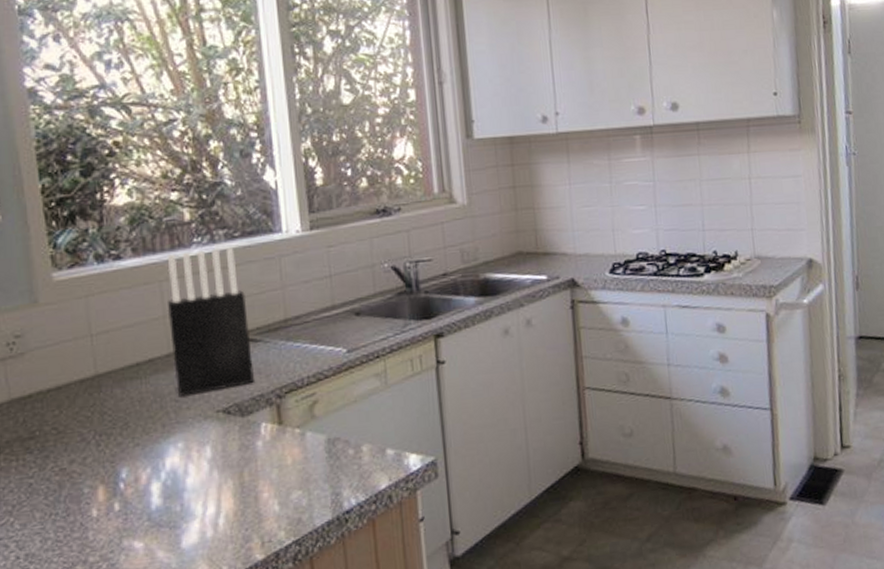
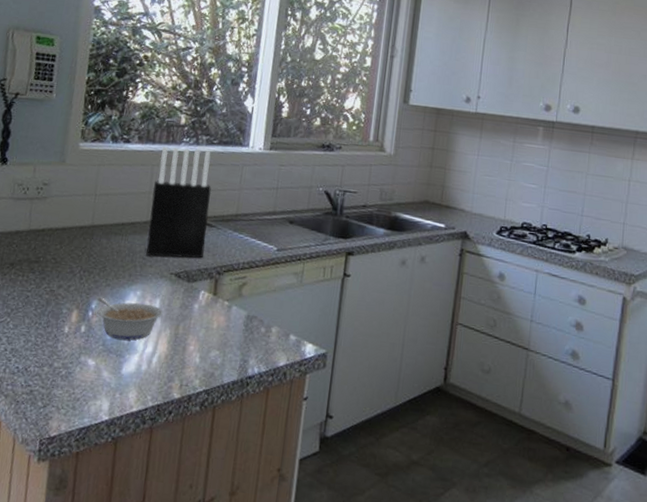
legume: none [127,455,219,508] -> present [97,297,163,340]

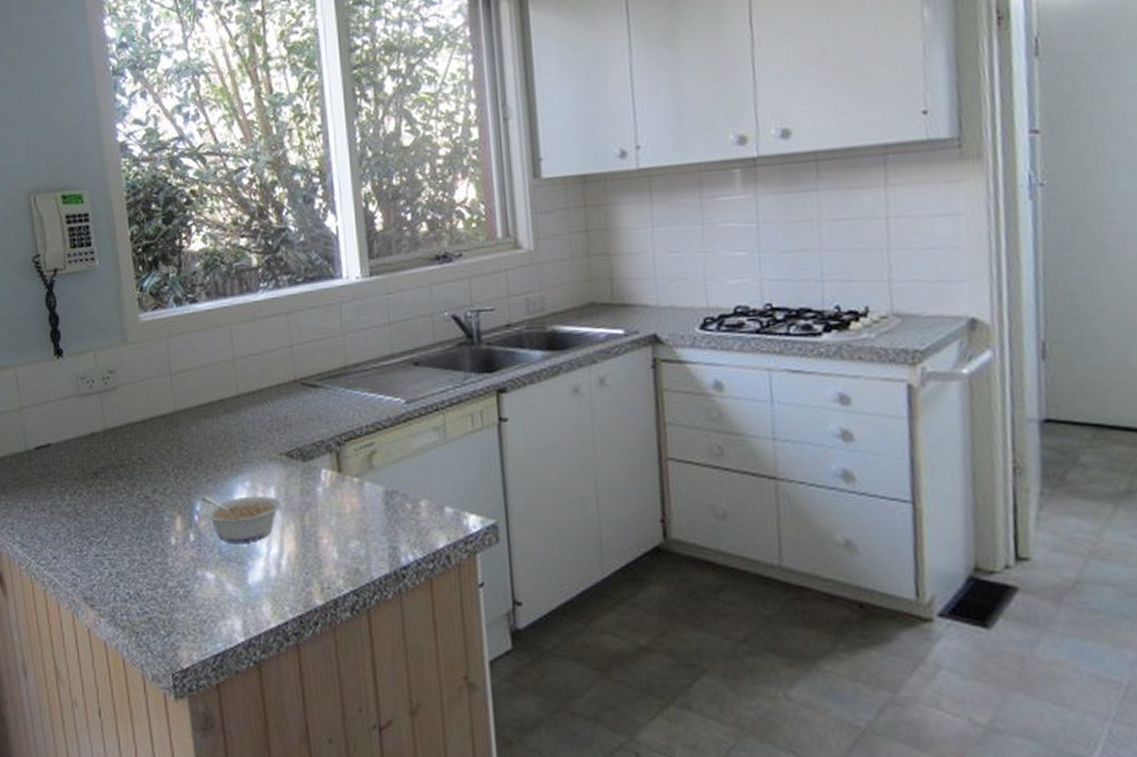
knife block: present [146,147,212,258] -> none [236,293,316,438]

